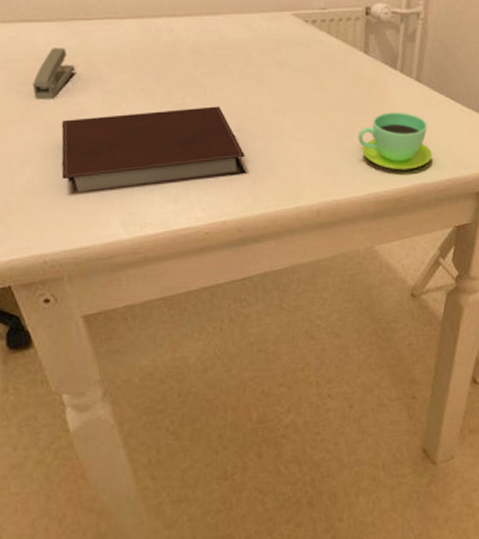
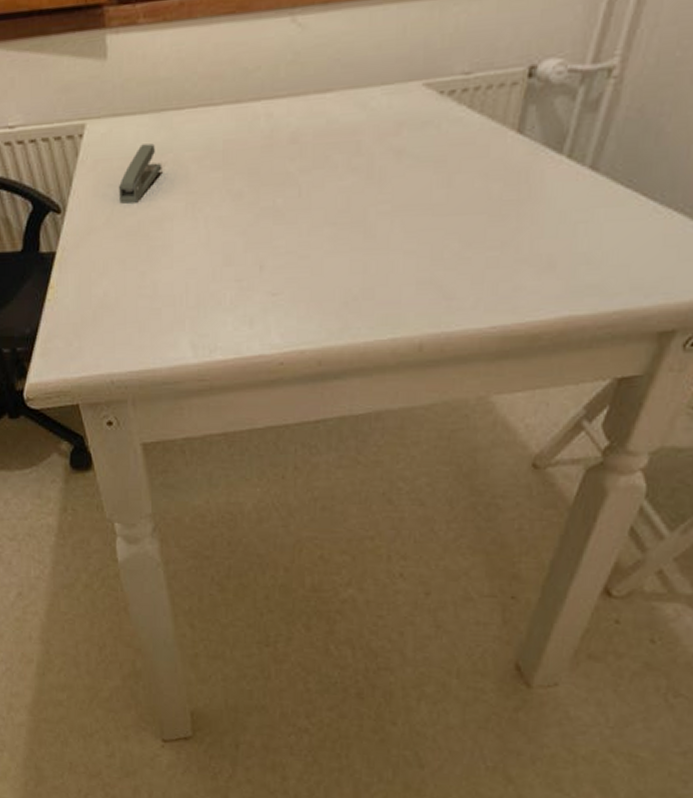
notebook: present [61,106,247,193] -> none [136,209,338,309]
cup: present [357,112,432,171] -> none [489,214,597,297]

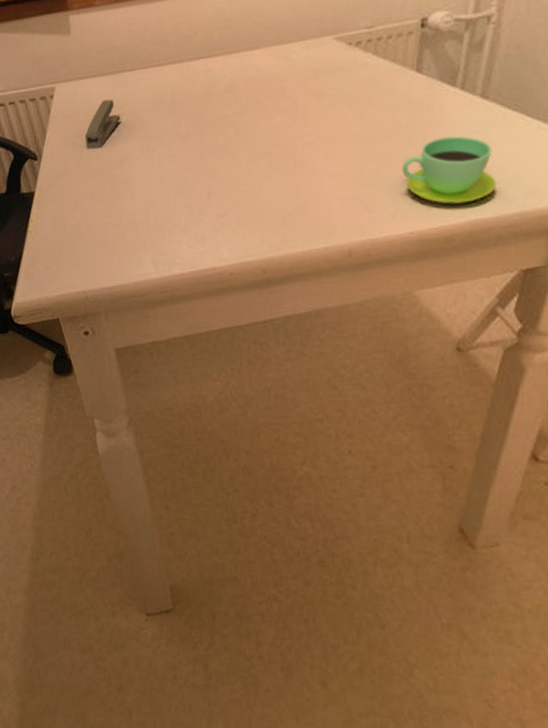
cup: none [489,214,597,297] -> present [402,136,496,205]

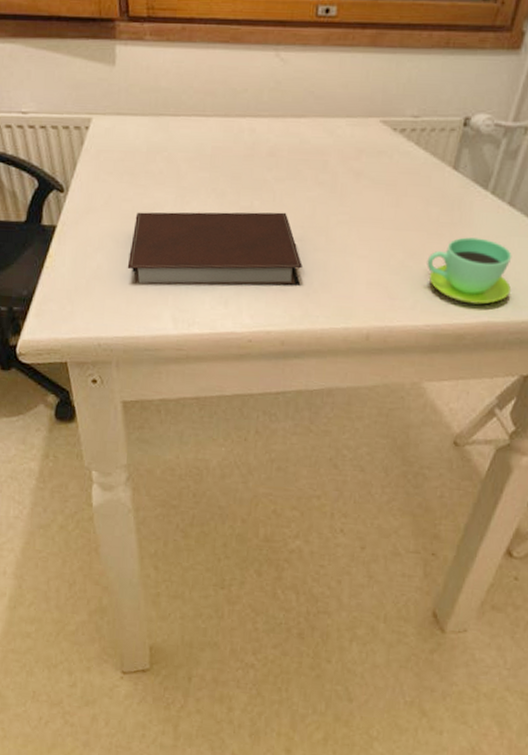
stapler: present [84,99,121,150] -> none [117,141,158,192]
notebook: none [104,144,275,234] -> present [127,212,303,287]

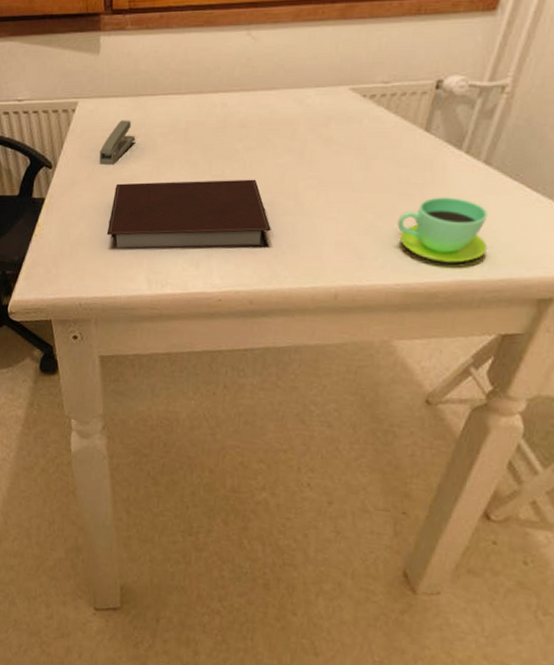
stapler: none [117,141,158,192] -> present [99,120,136,166]

